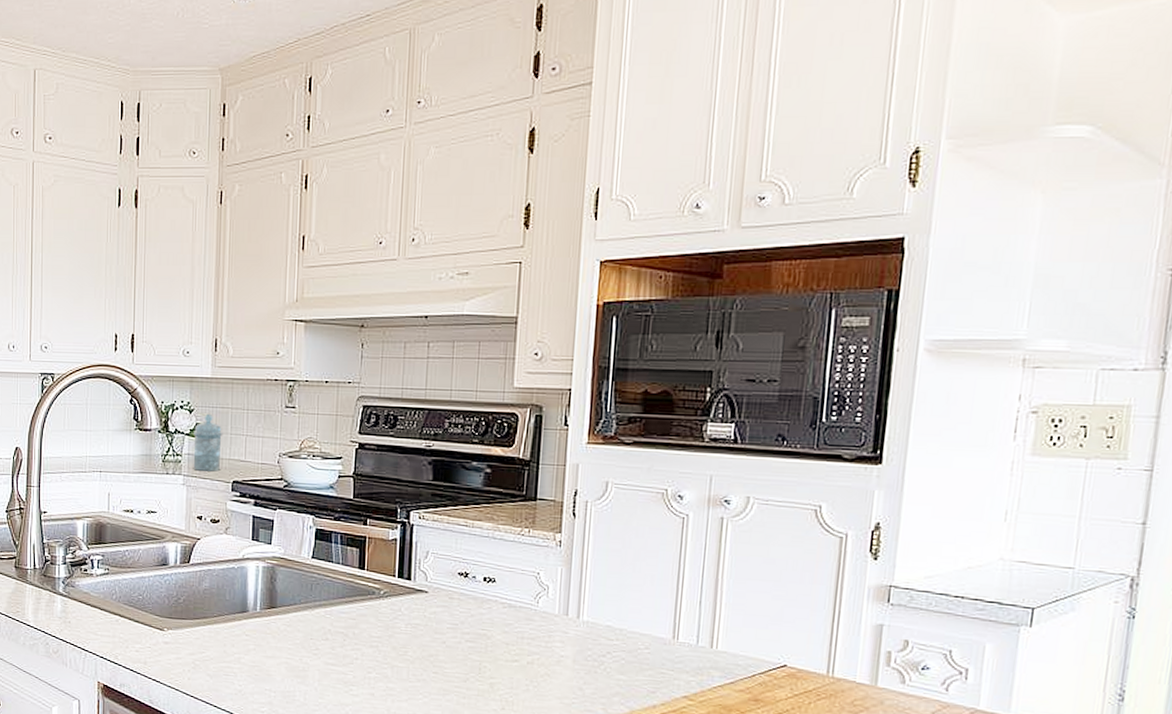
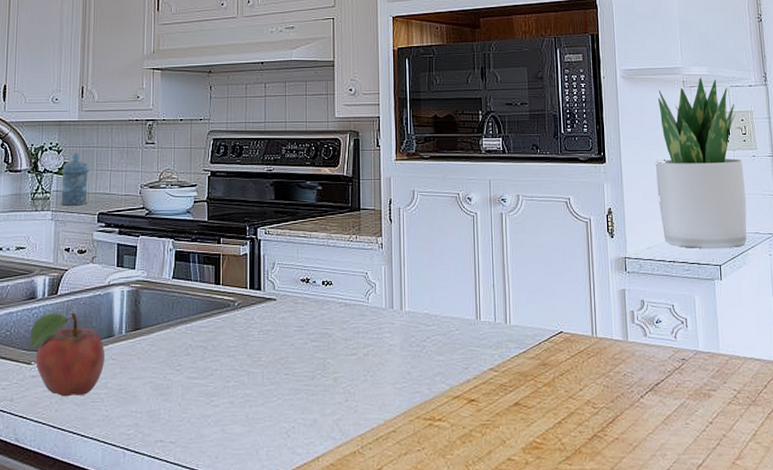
fruit: none [162,581,239,667] -> present [30,312,105,397]
planter: none [953,356,1104,588] -> present [656,78,747,249]

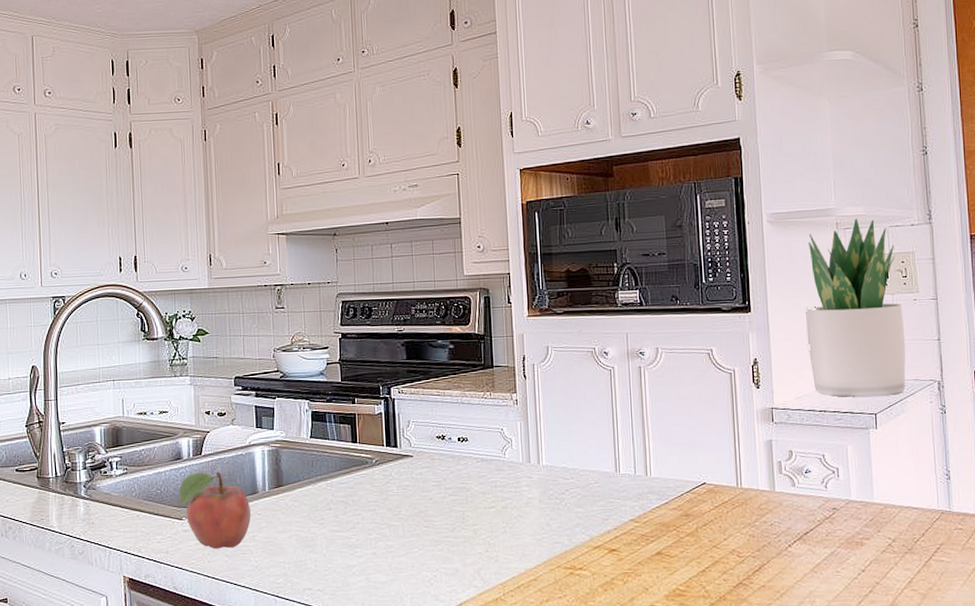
canister: present [61,153,90,206] -> none [196,319,223,371]

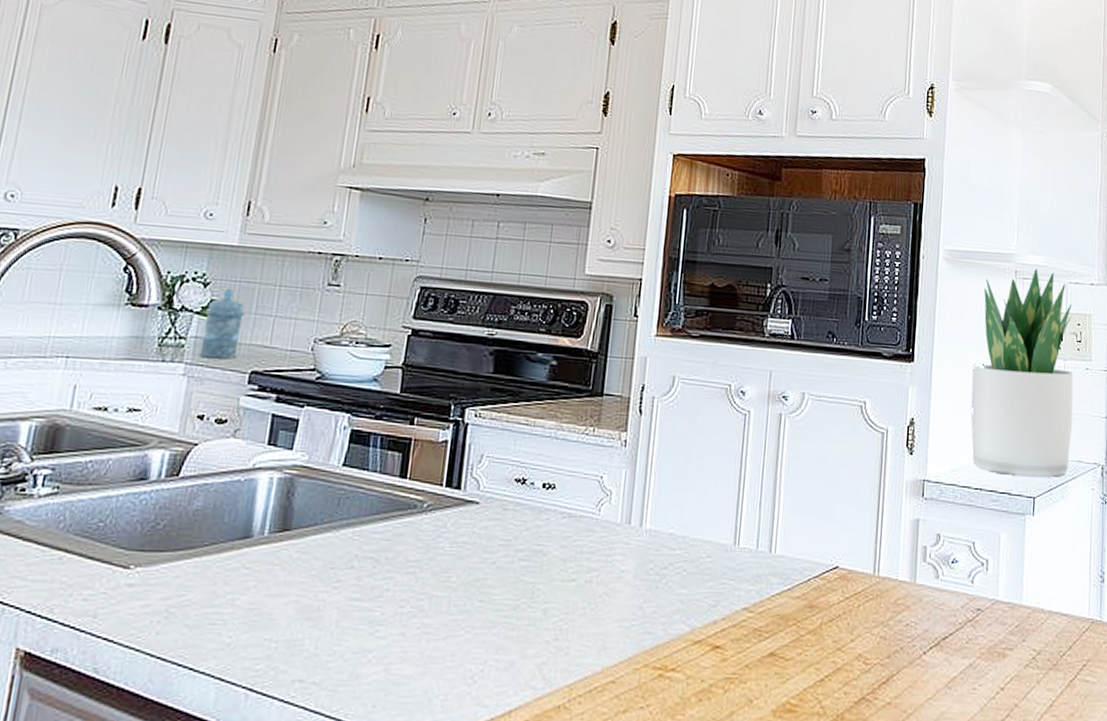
fruit: present [179,471,252,549] -> none [131,501,237,615]
canister: none [196,319,223,371] -> present [199,288,246,360]

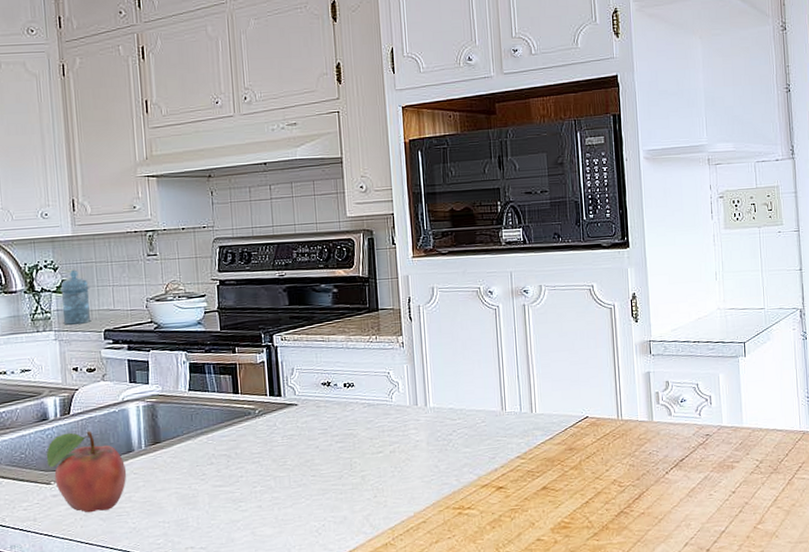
fruit: none [131,501,237,615] -> present [46,431,127,513]
planter: present [971,269,1074,478] -> none [680,155,772,328]

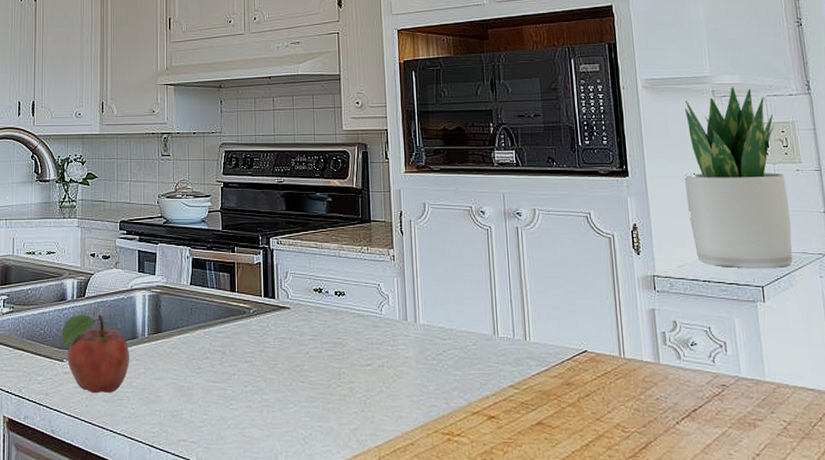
canister: present [60,269,90,325] -> none [86,164,111,214]
planter: none [680,155,772,328] -> present [685,87,793,269]

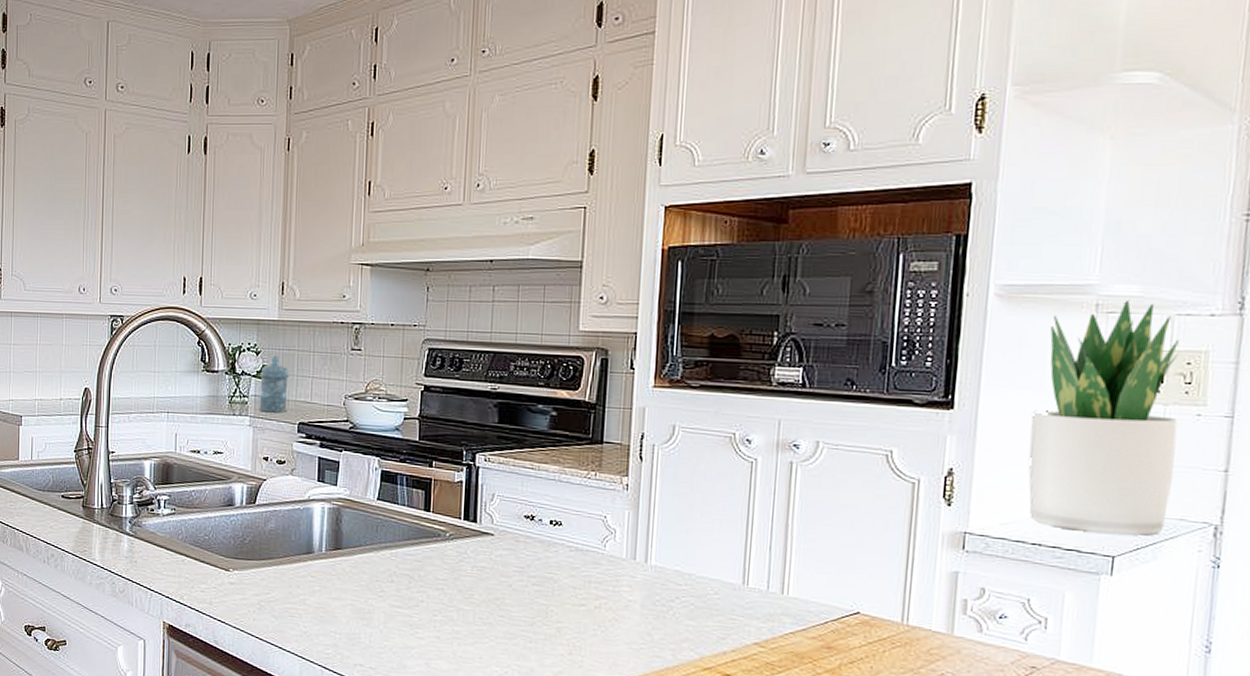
fruit: present [61,314,130,394] -> none [228,522,304,608]
canister: none [86,164,111,214] -> present [259,355,290,413]

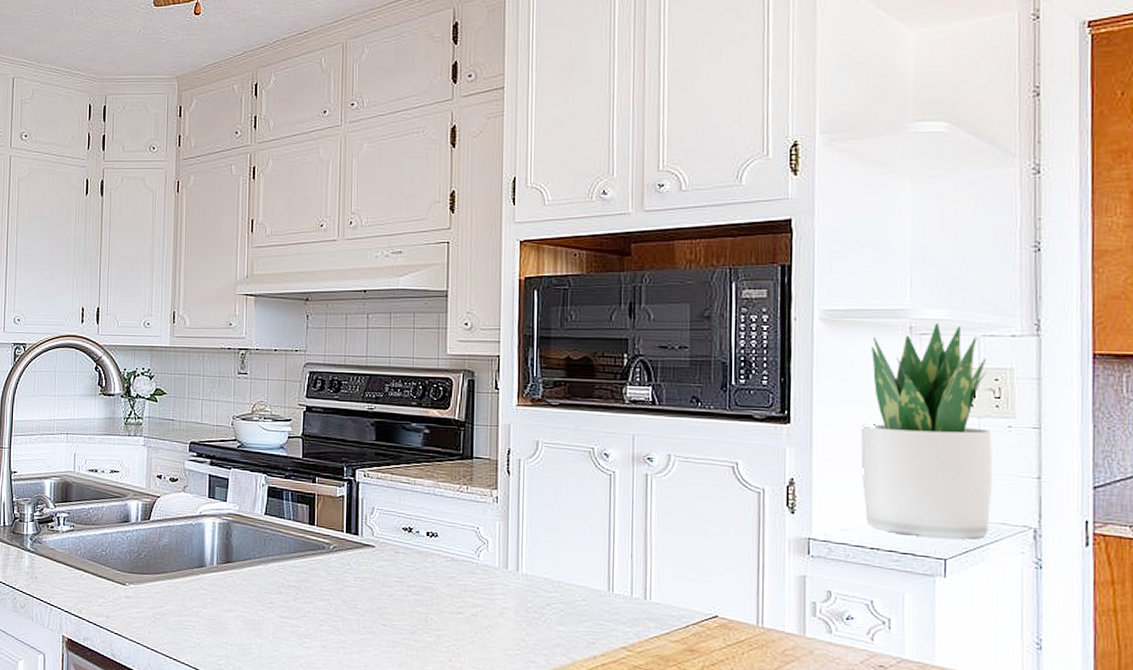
canister: present [259,355,290,413] -> none [153,379,181,433]

